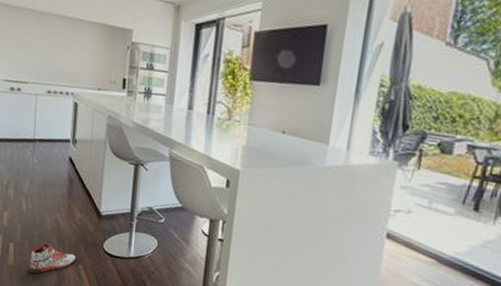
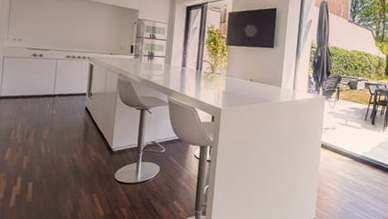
sneaker: present [29,243,77,274] -> none [47,179,91,207]

